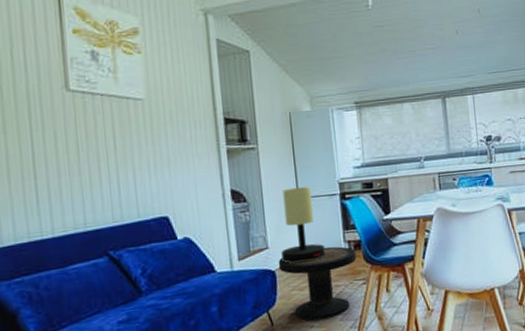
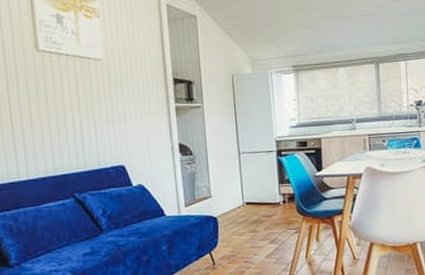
side table: present [278,246,357,321] -> none [220,198,290,263]
table lamp: present [281,186,326,264] -> none [223,143,263,212]

